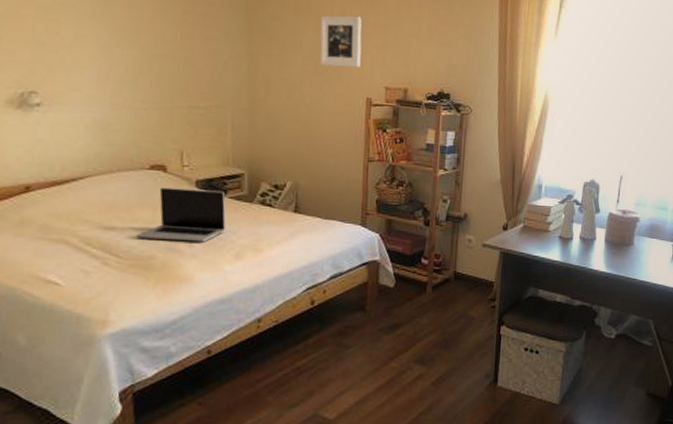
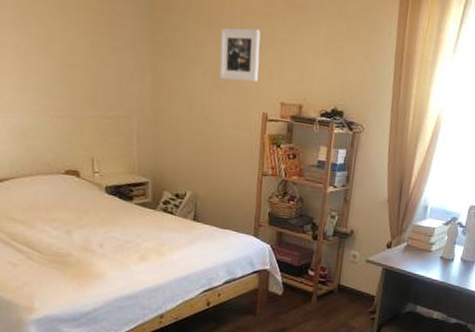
laptop: present [136,187,226,242] -> none [54,191,132,244]

